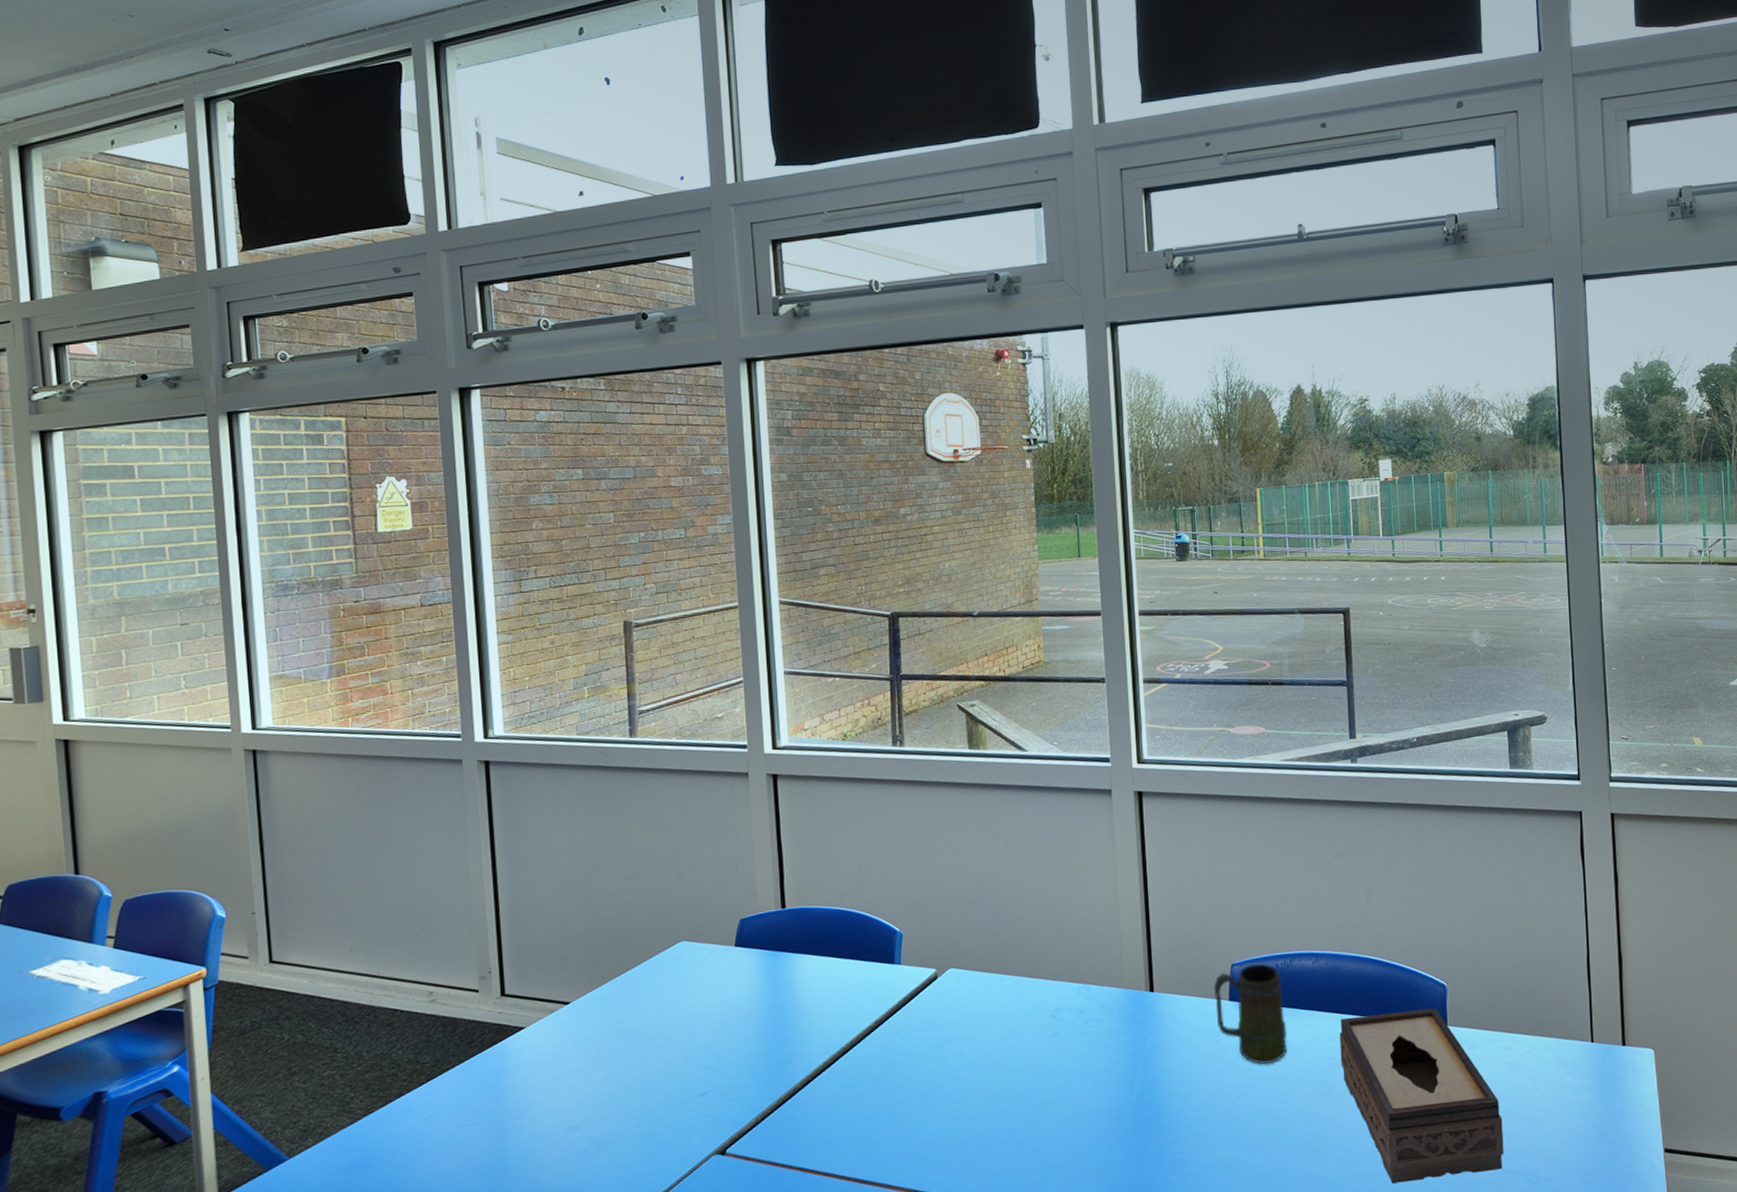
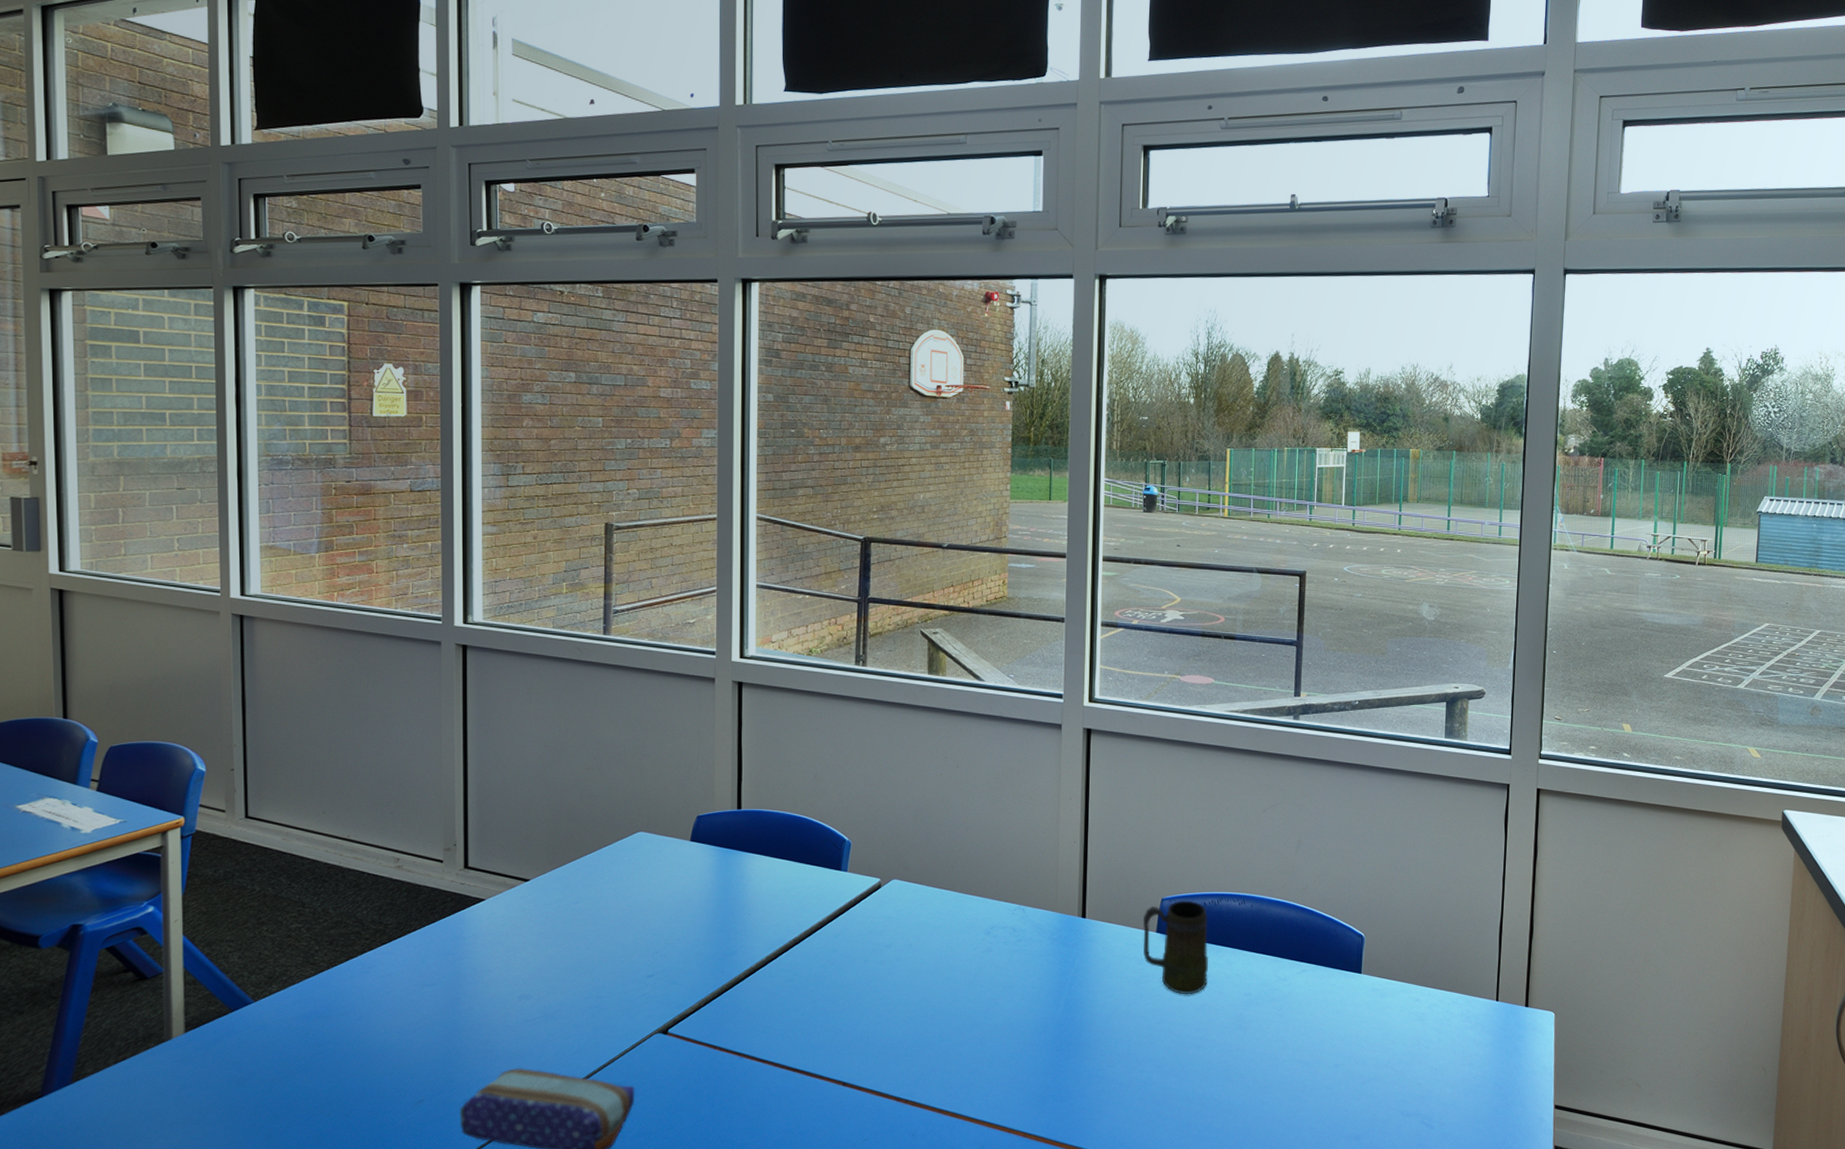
tissue box: present [1339,1007,1504,1184] -> none [1257,956,1405,1115]

